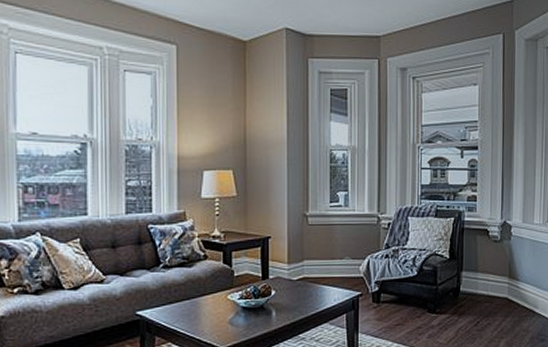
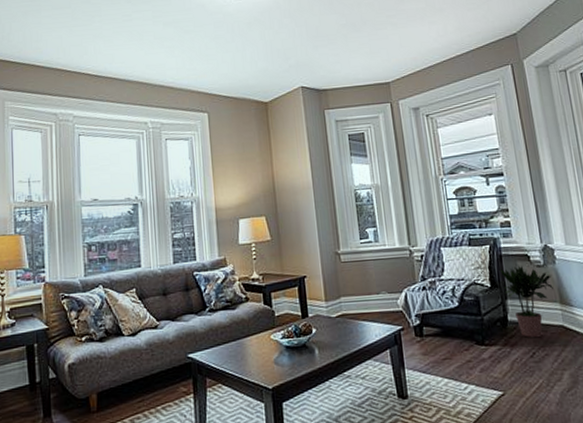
potted plant: none [460,239,505,308] -> present [500,265,553,338]

